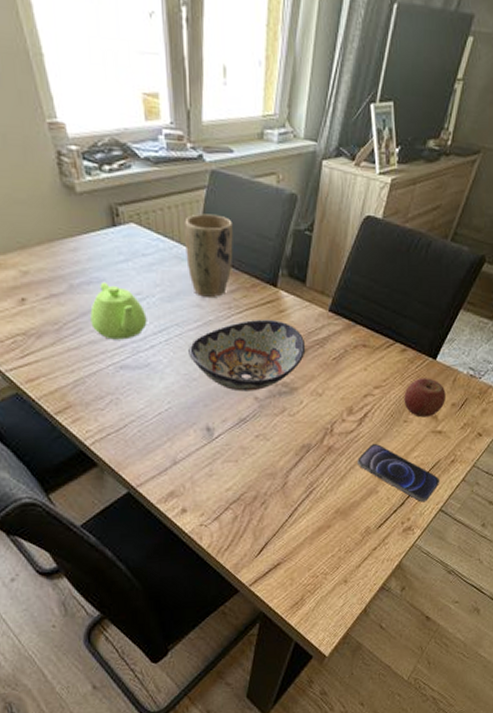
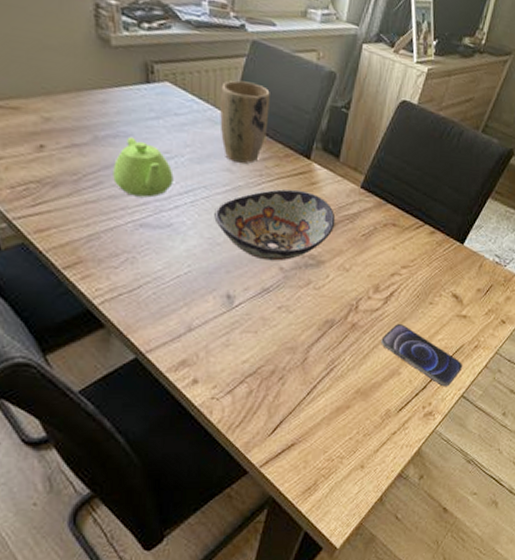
apple: present [404,378,446,418] -> none [430,261,472,301]

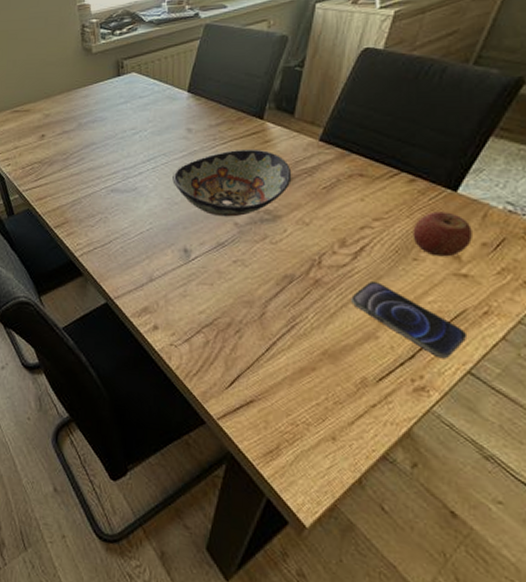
teapot: present [113,136,174,198] -> none [91,120,138,167]
plant pot: present [220,80,270,164] -> none [177,60,222,130]
apple: none [430,261,472,301] -> present [413,211,472,257]

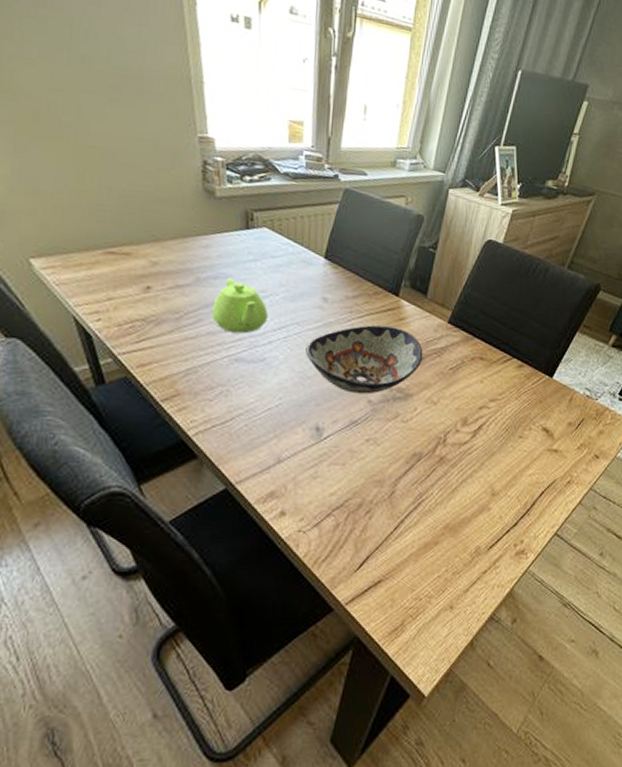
teapot: none [91,120,138,167] -> present [212,277,268,334]
smartphone: present [351,282,468,359] -> none [470,458,556,524]
apple: present [413,211,472,257] -> none [519,394,562,435]

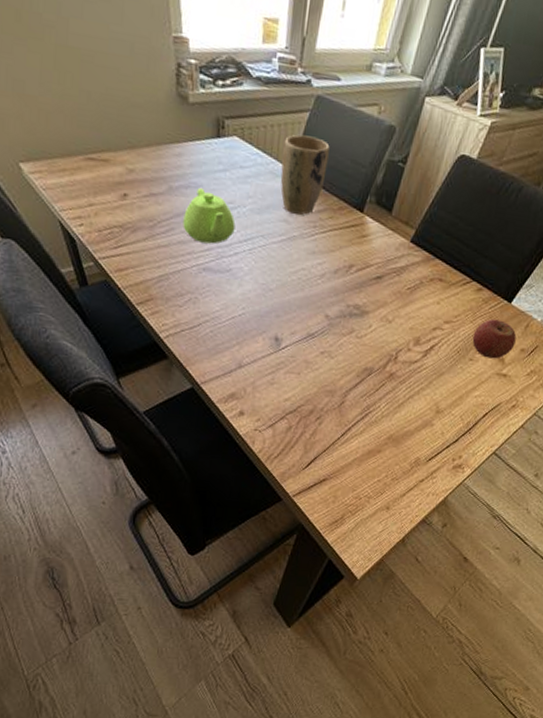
decorative bowl: present [305,325,423,394] -> none [269,240,383,309]
plant pot: none [313,224,361,301] -> present [280,134,330,215]
apple: none [519,394,562,435] -> present [472,319,517,359]

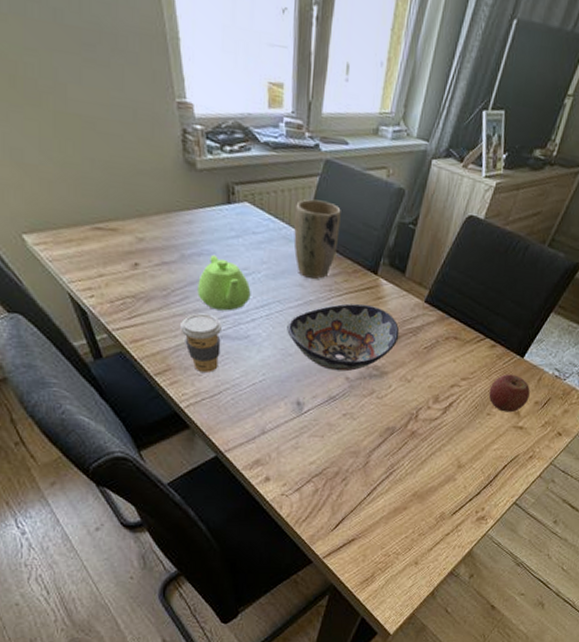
coffee cup: none [163,245,205,304] -> present [179,313,222,373]
decorative bowl: none [269,240,383,309] -> present [287,303,400,372]

